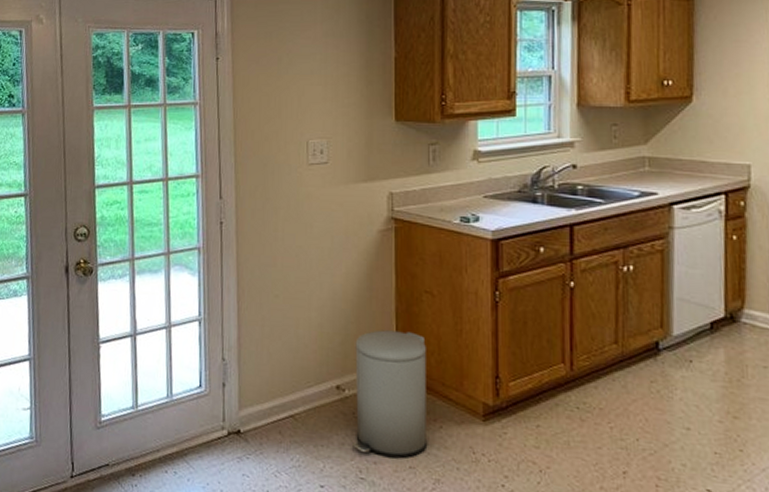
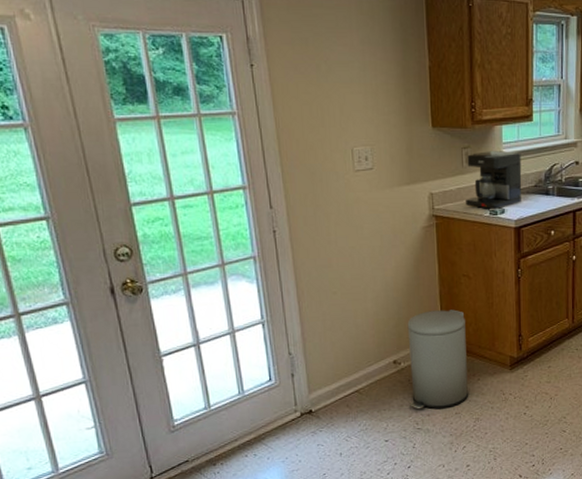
coffee maker: none [430,149,502,217] -> present [465,151,522,210]

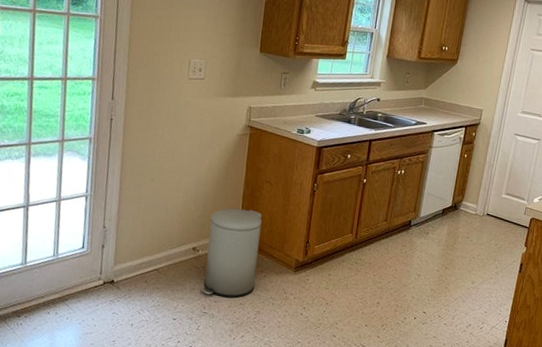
coffee maker: present [465,151,522,210] -> none [277,78,332,130]

